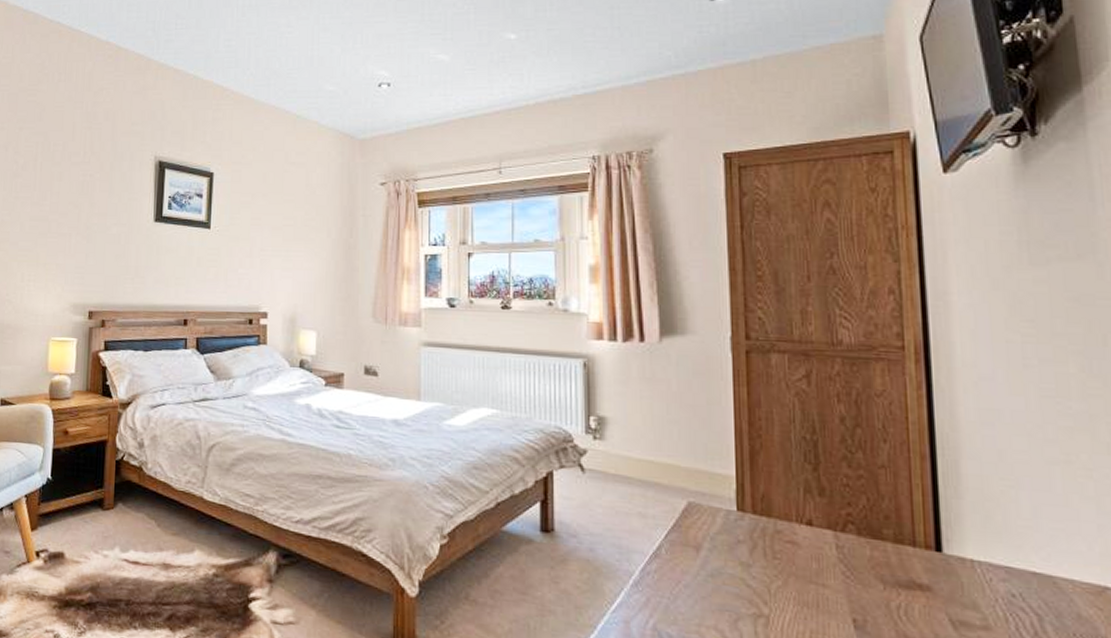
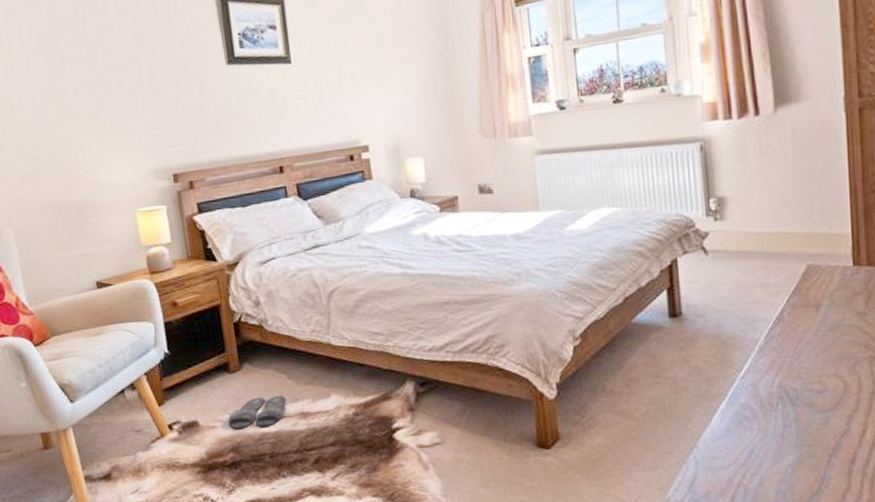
slippers: none [93,539,151,572] -> present [228,395,287,430]

